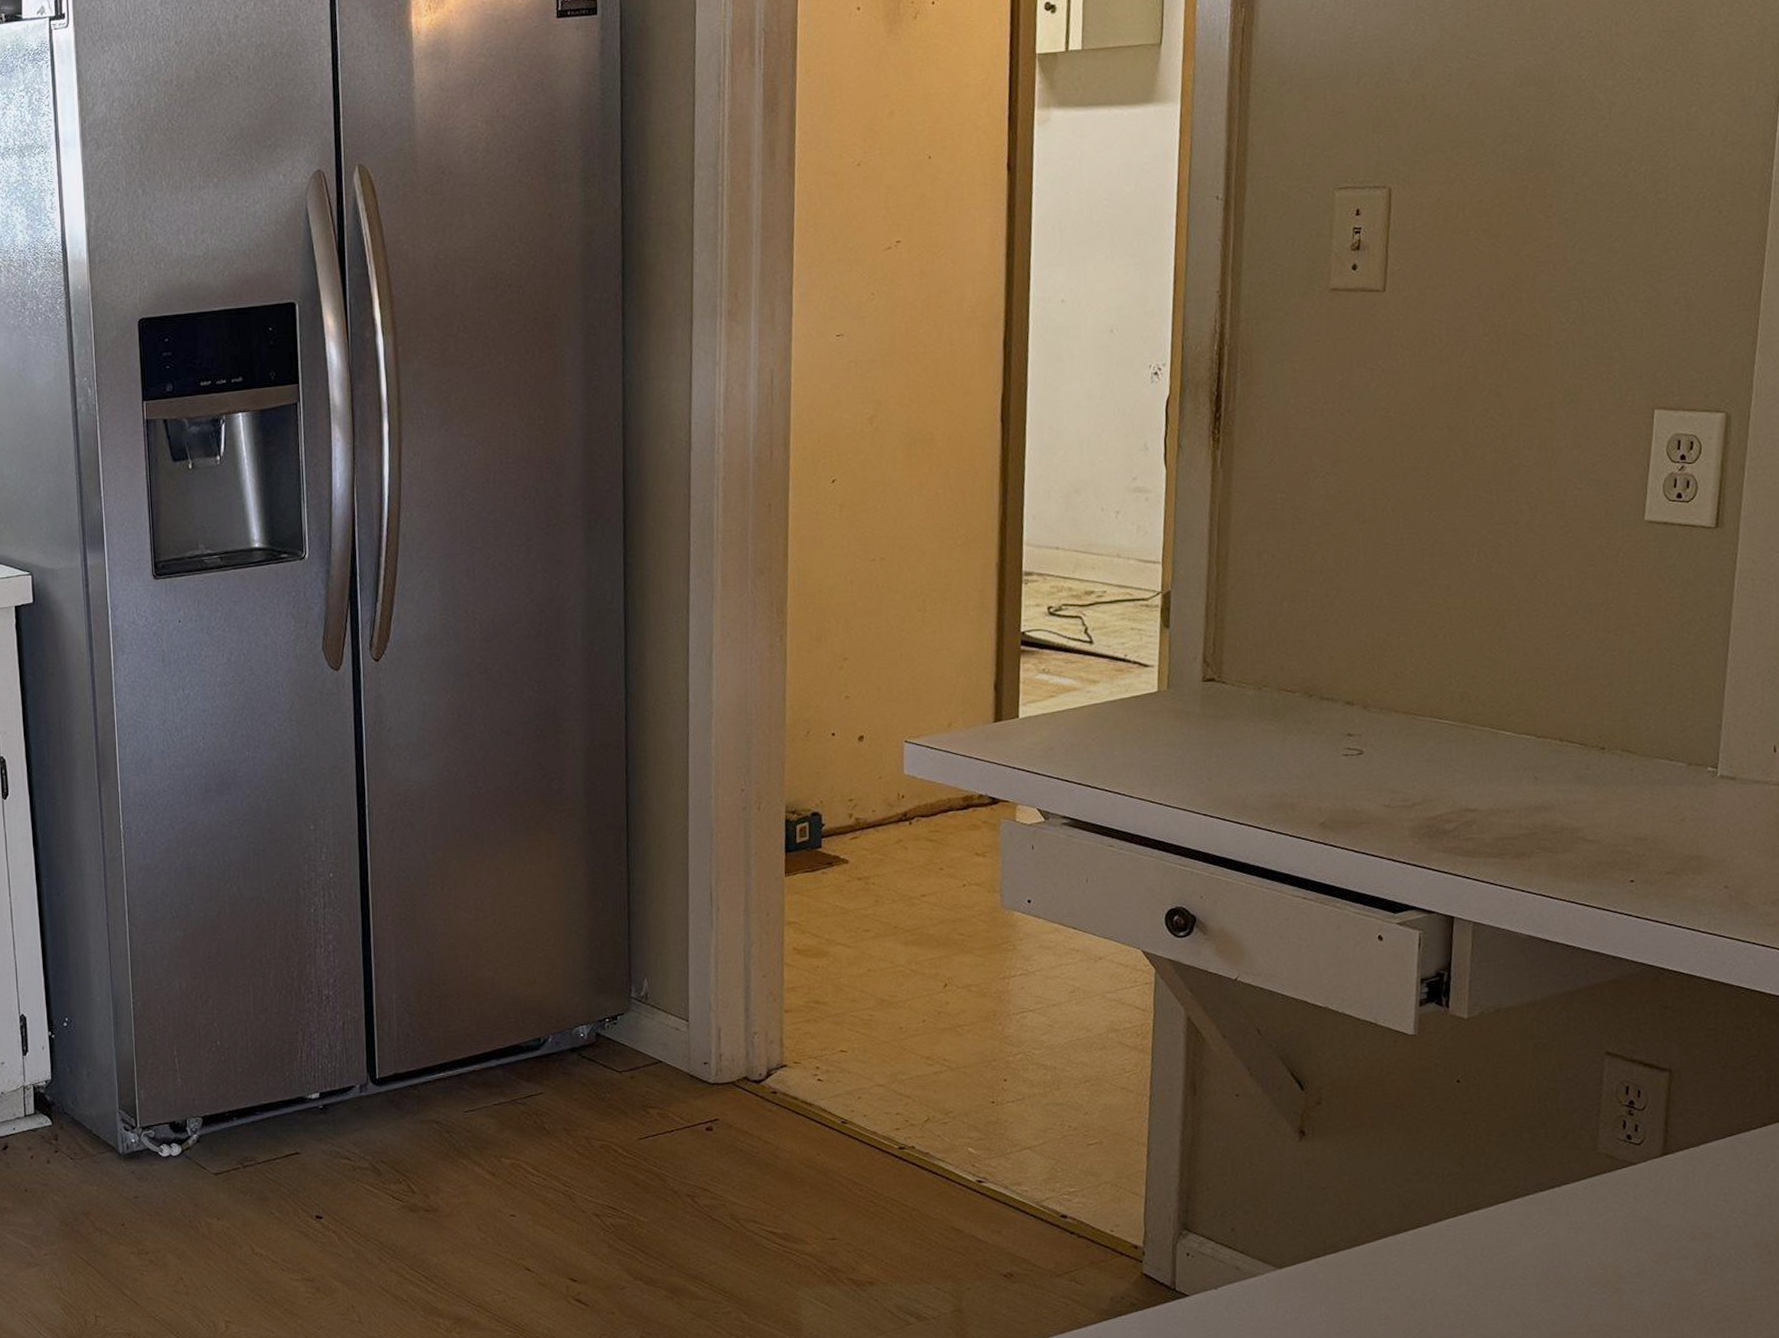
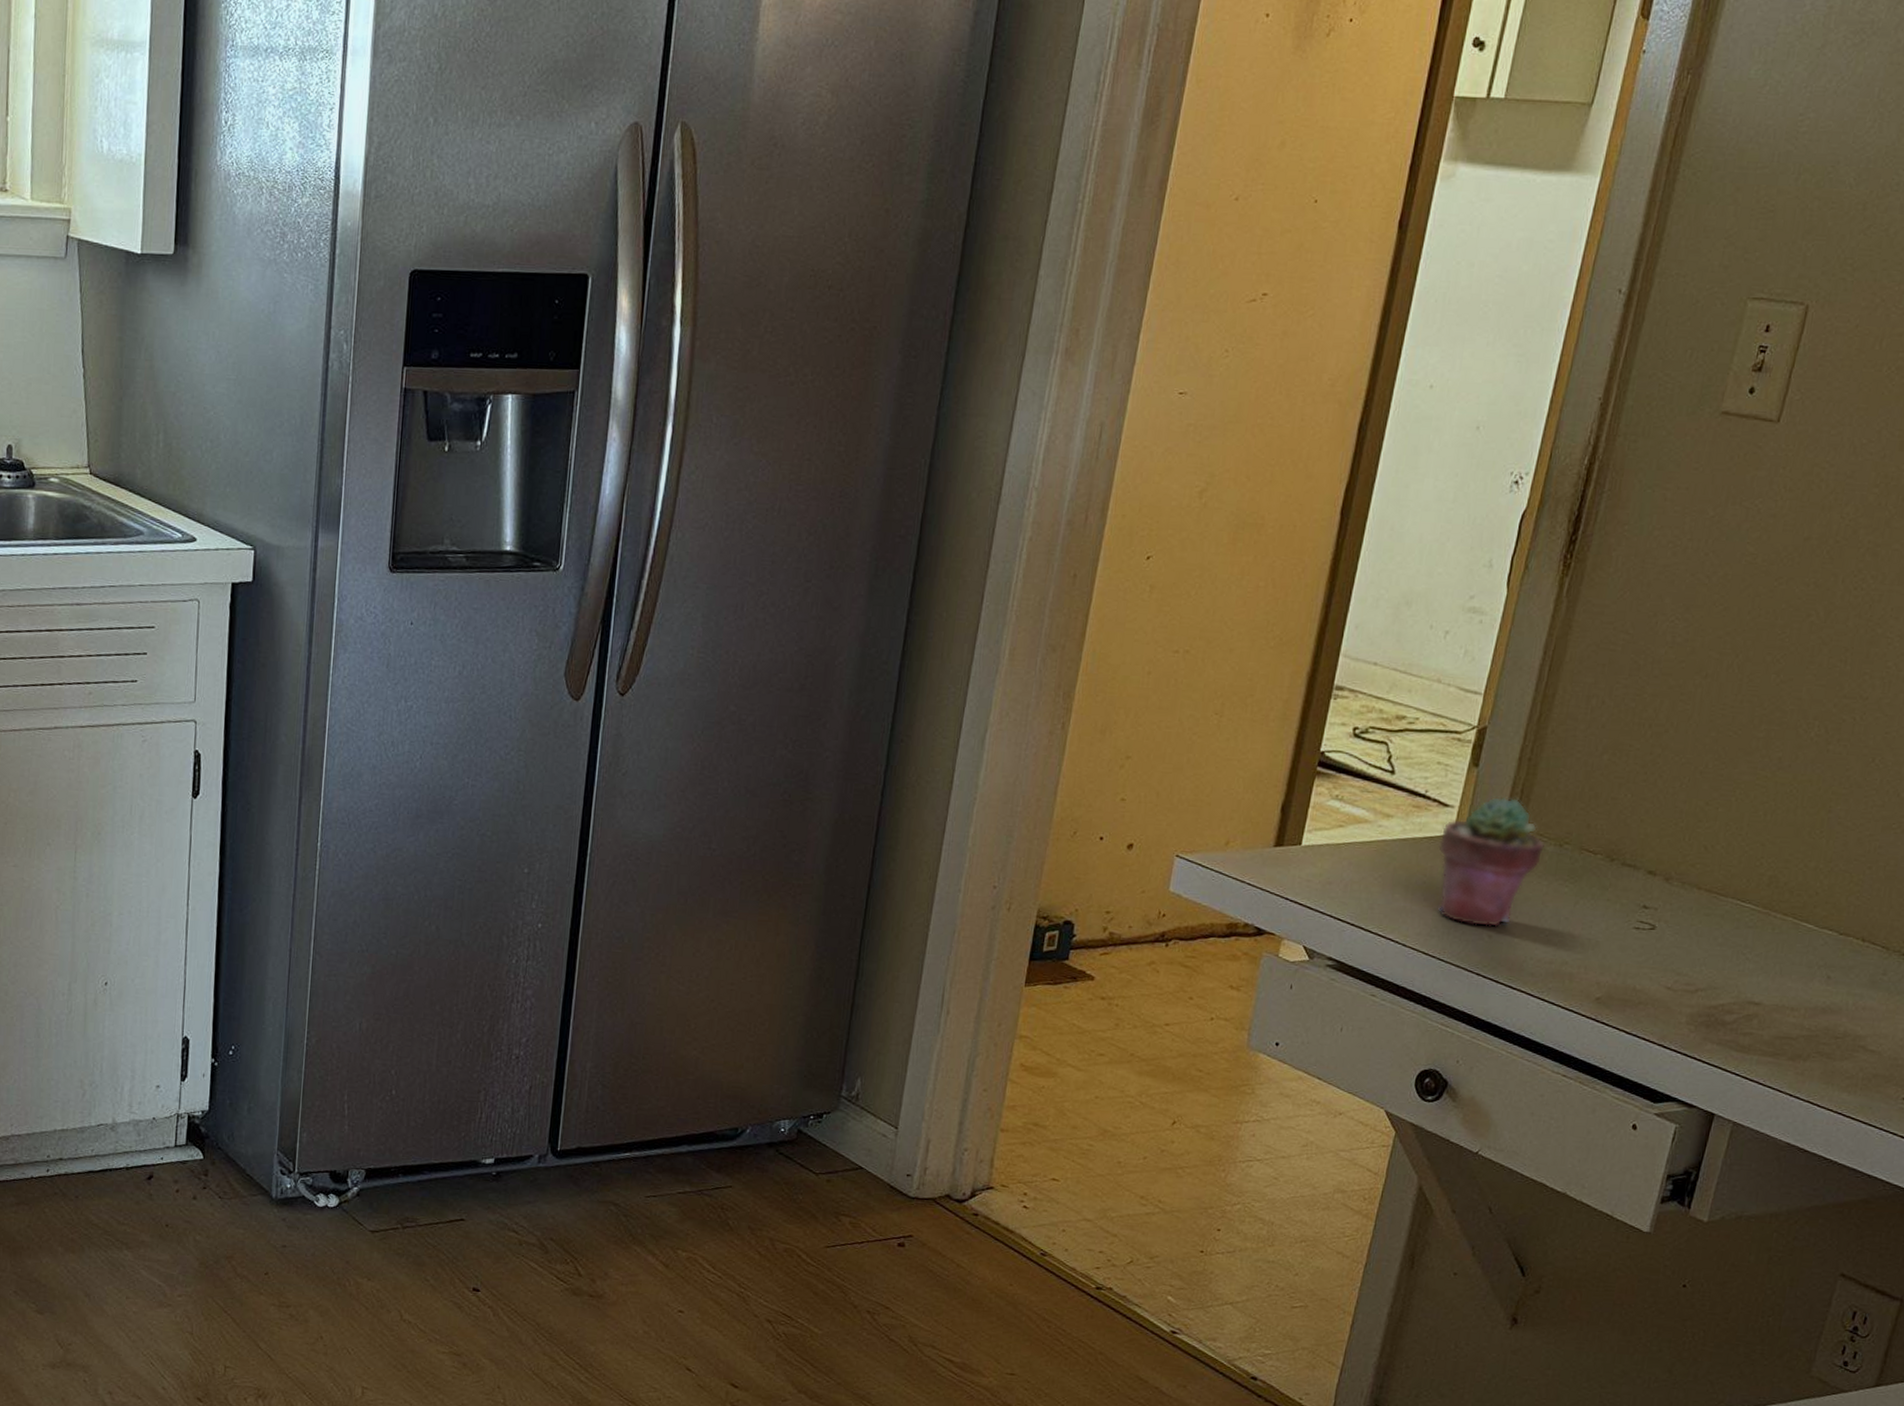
potted succulent: none [1146,651,1246,771] -> present [1438,796,1546,927]

